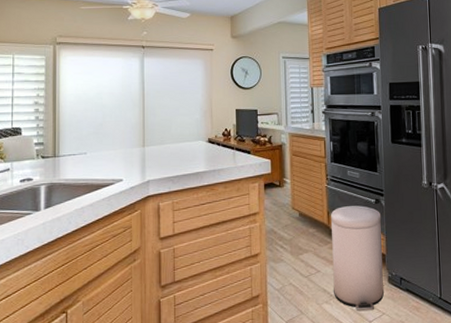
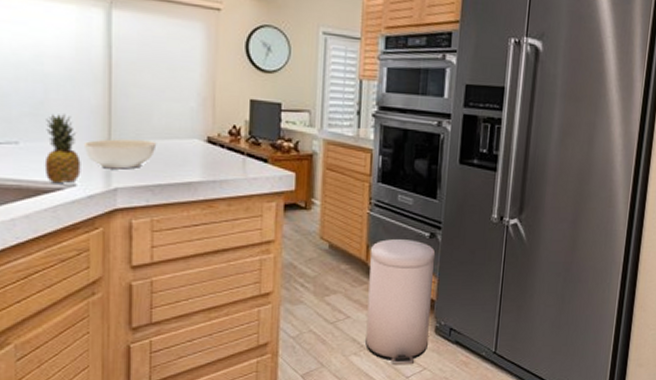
fruit: none [102,131,126,180] -> present [44,114,81,184]
bowl: none [127,144,175,167] -> present [83,139,157,169]

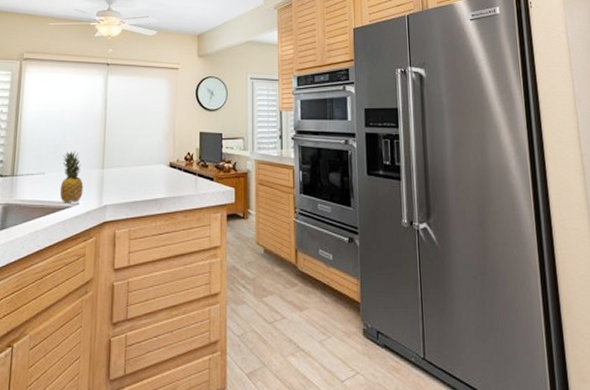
bowl: present [83,139,157,169] -> none [85,167,135,190]
pedal bin: present [365,239,436,366] -> none [299,244,358,369]

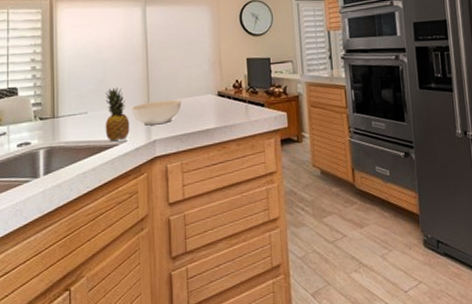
bowl: none [85,167,135,190] -> present [130,99,182,126]

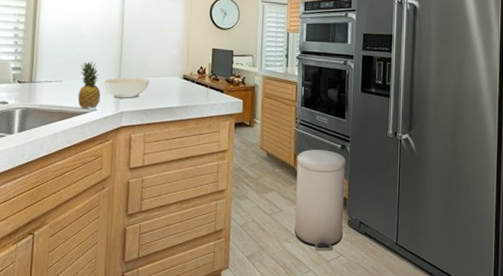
pedal bin: none [356,160,420,281] -> present [295,150,346,251]

